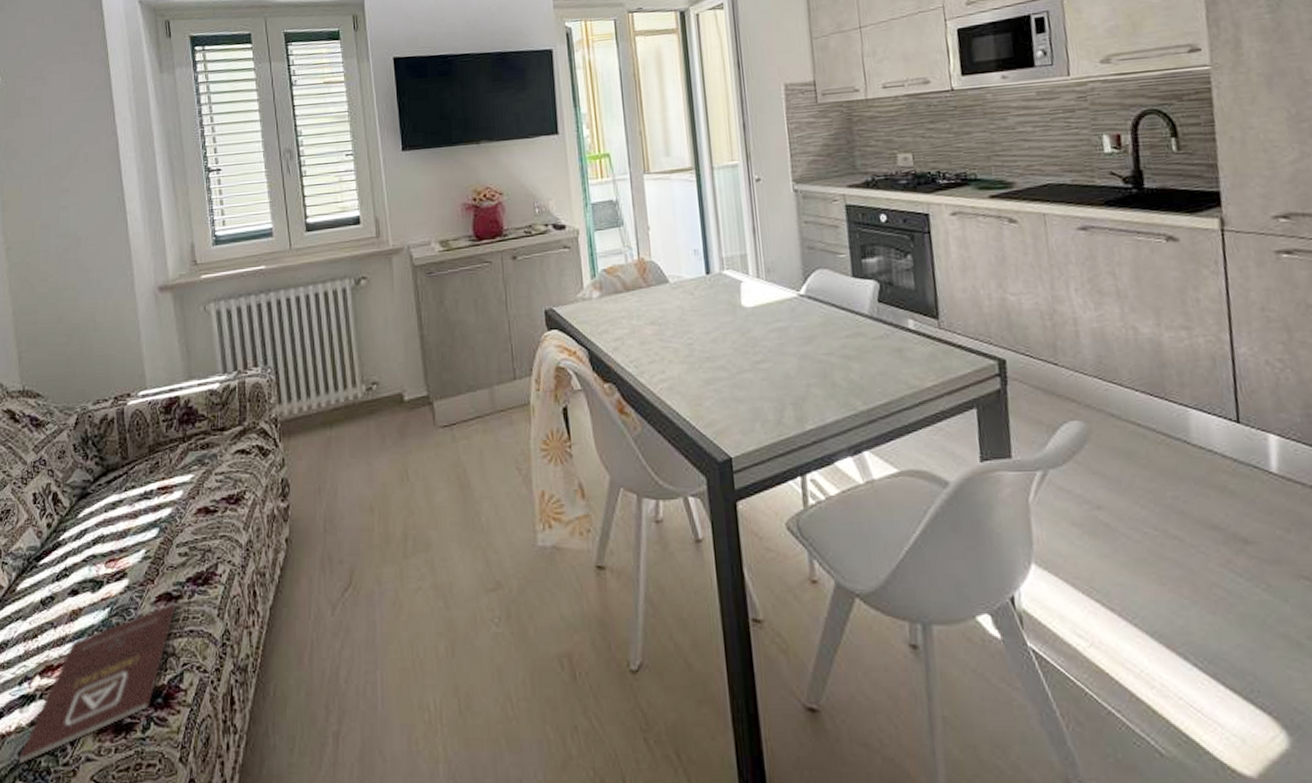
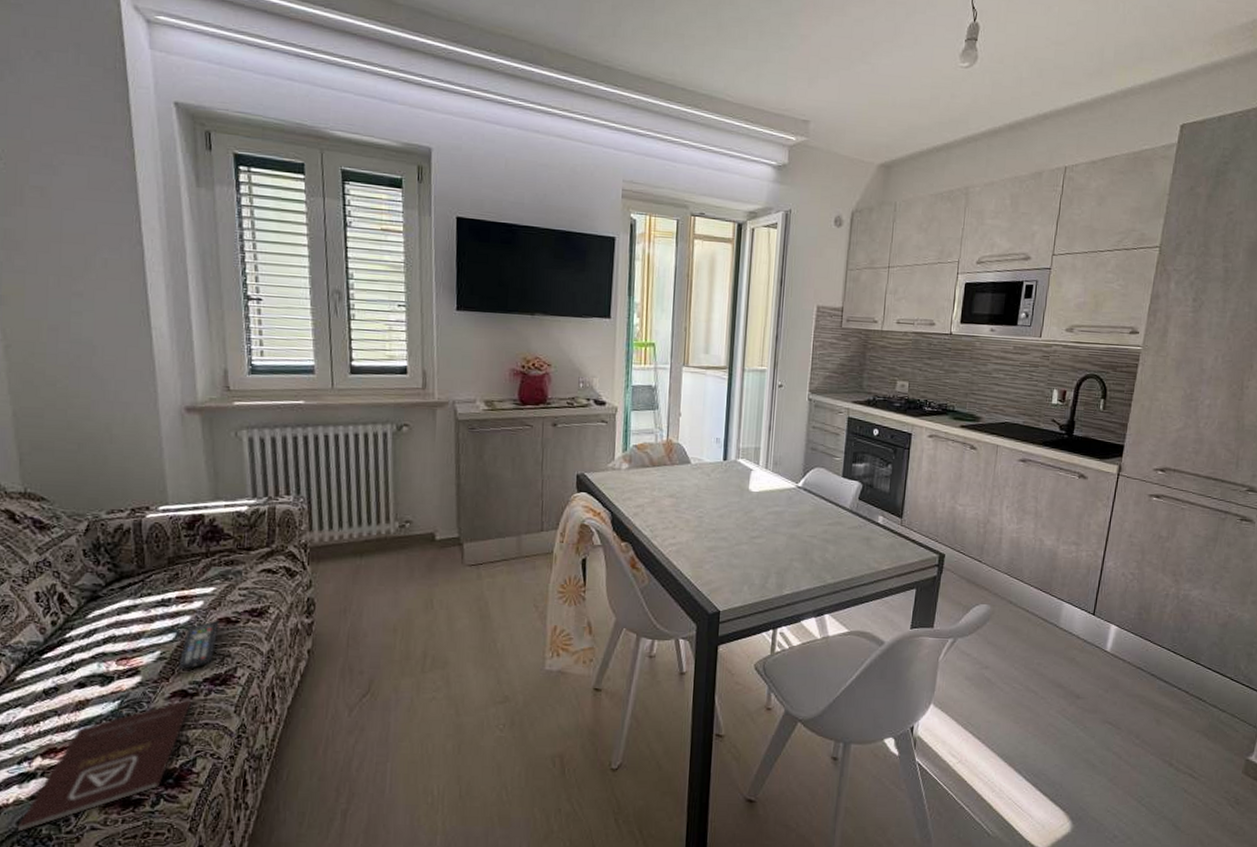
remote control: none [162,512,199,569] -> present [178,621,219,670]

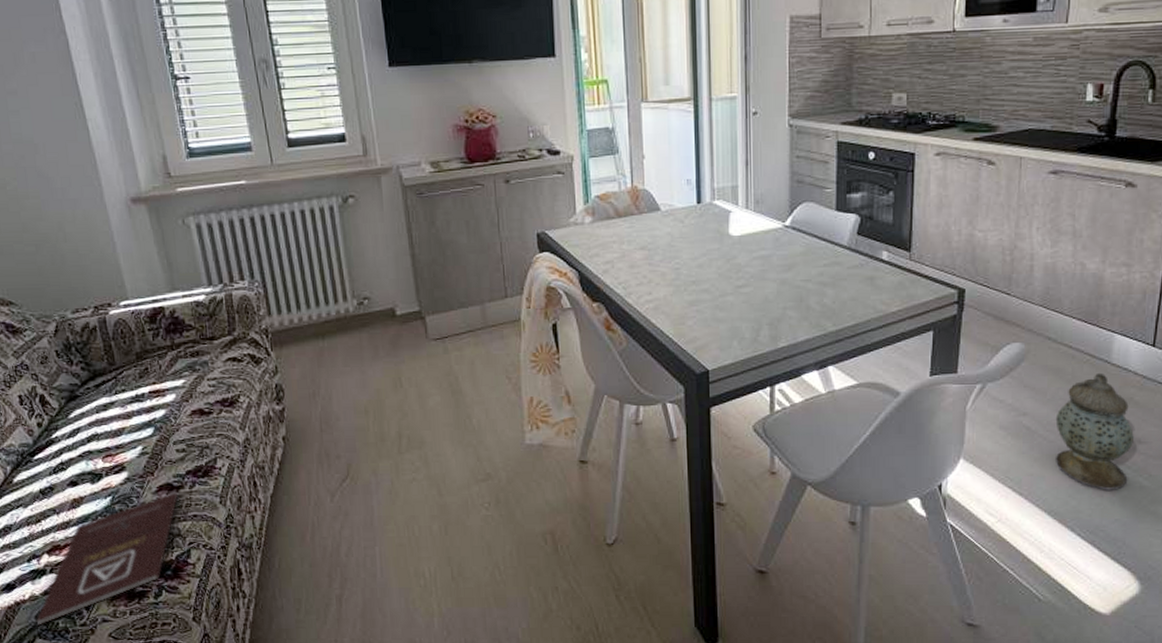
remote control: present [178,621,219,670] -> none [160,413,194,464]
lantern: none [1010,634,1074,739] -> present [1055,372,1134,490]

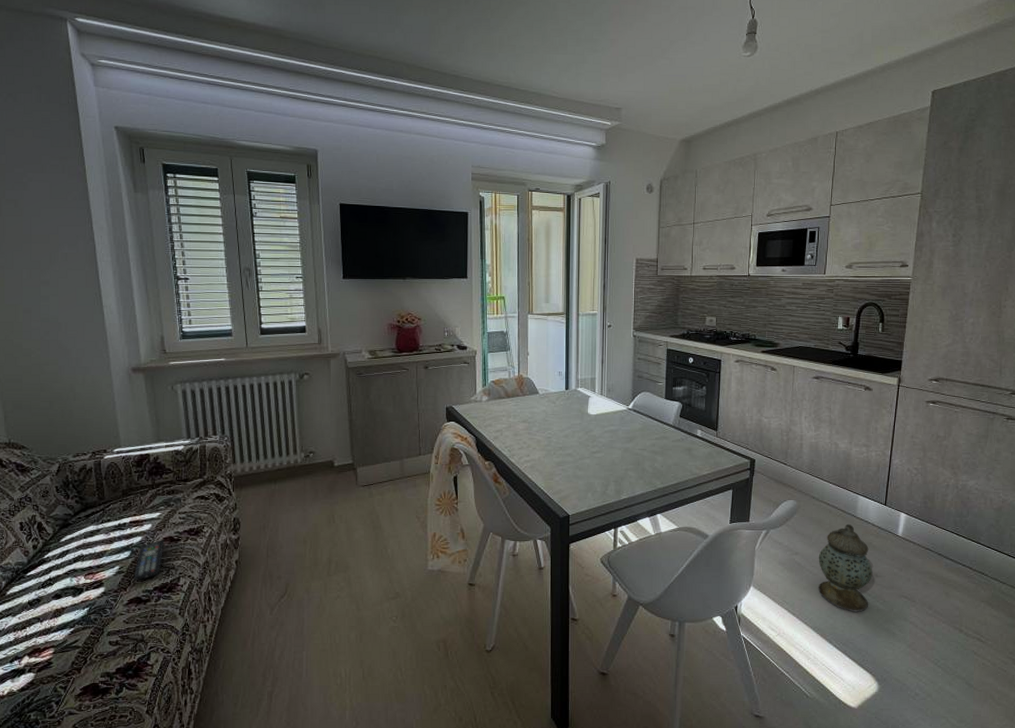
book: present [36,492,178,626] -> none [11,604,144,718]
remote control: none [160,413,194,464] -> present [133,540,164,581]

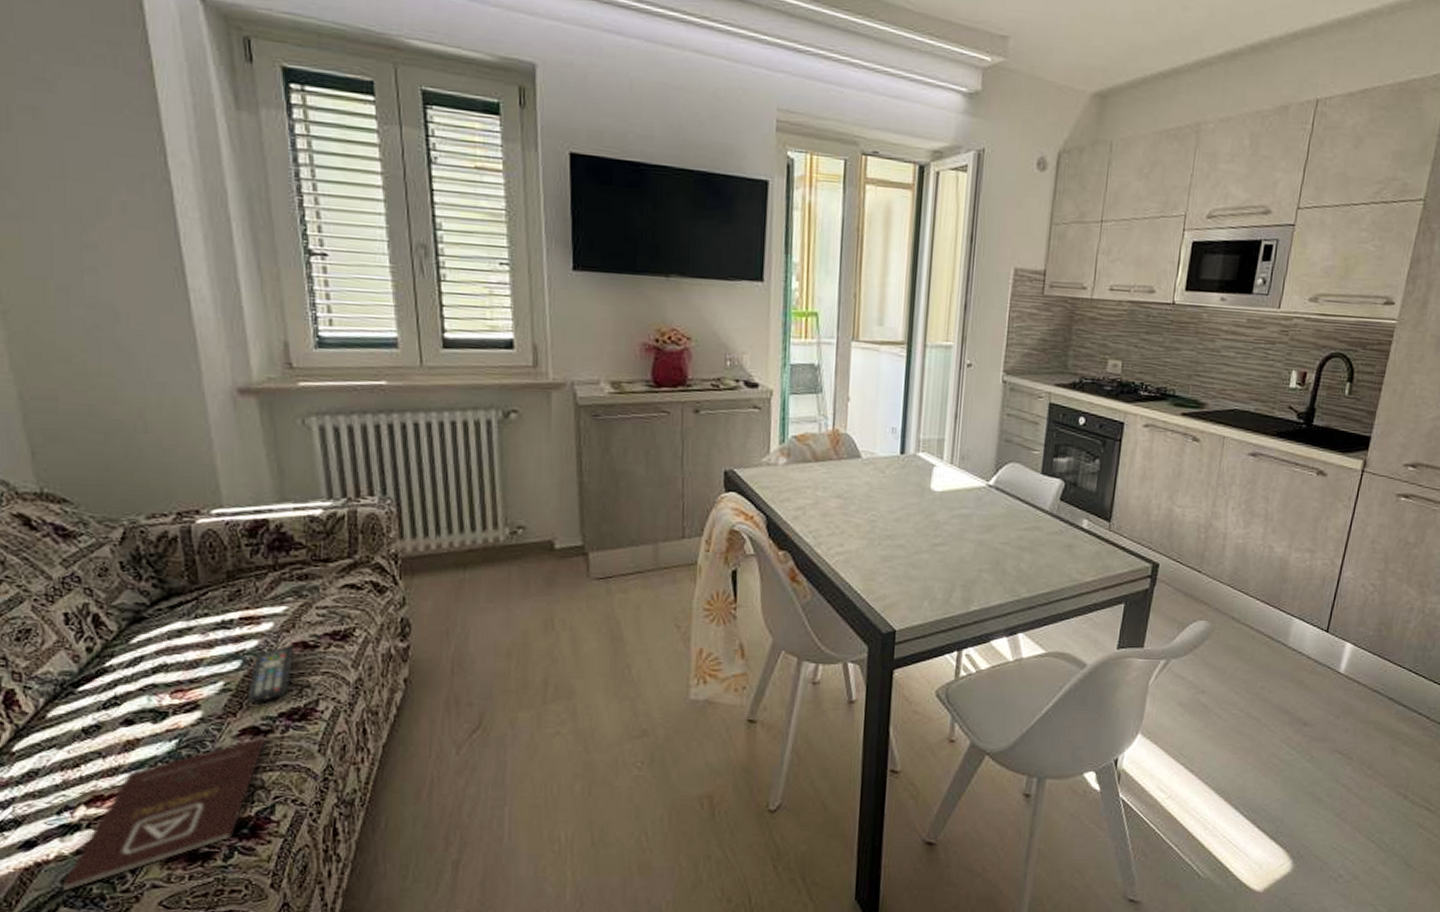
book: none [11,604,144,718] -> present [62,737,265,891]
lantern: present [818,523,873,612] -> none [1227,654,1301,770]

